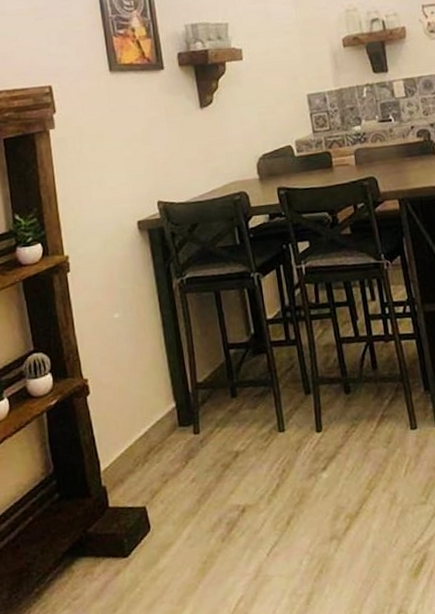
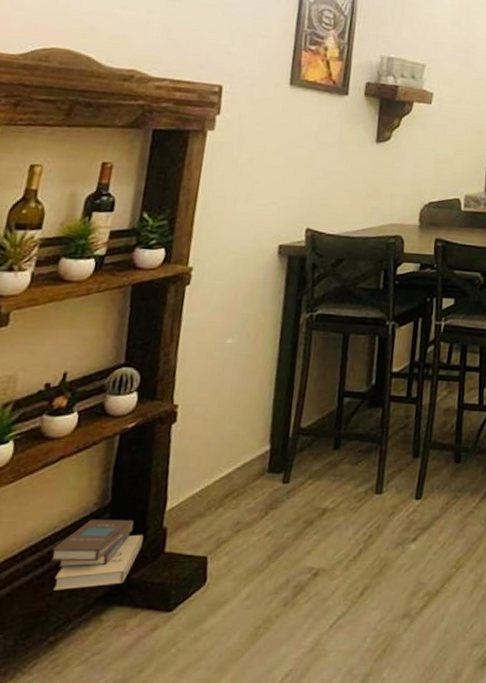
books: none [17,483,90,550] -> present [51,519,144,591]

